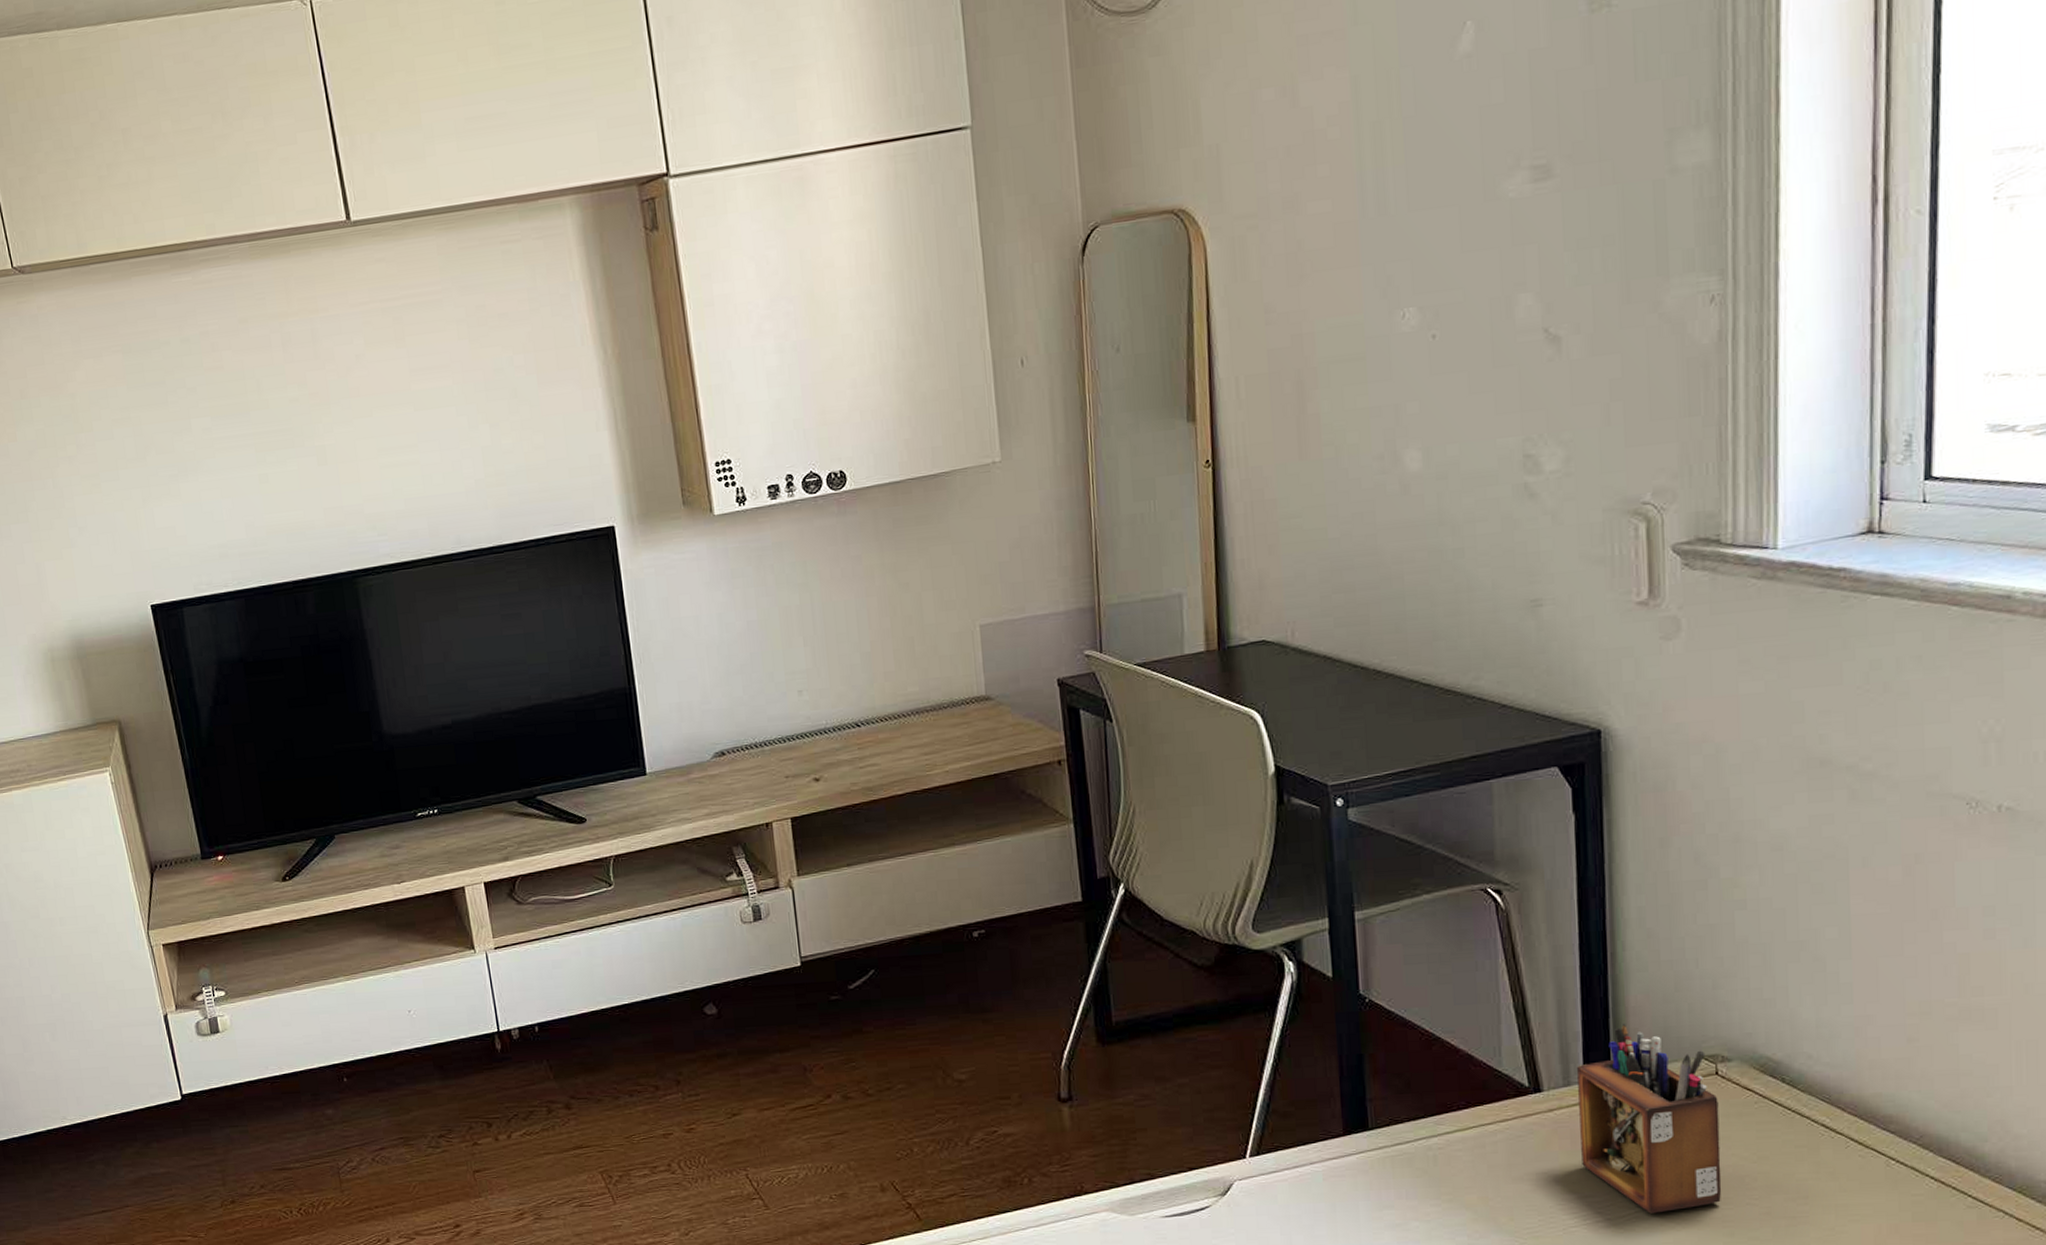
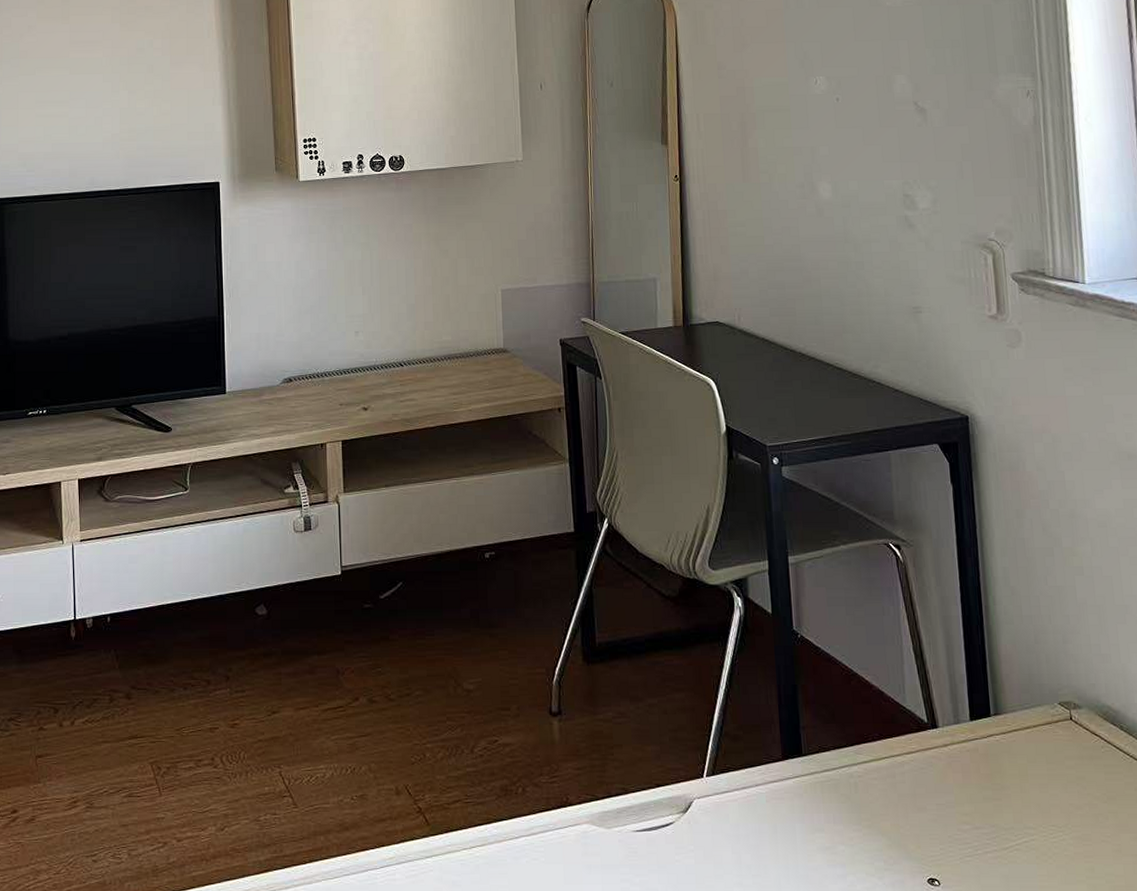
desk organizer: present [1577,1022,1722,1214] -> none [964,668,1082,847]

